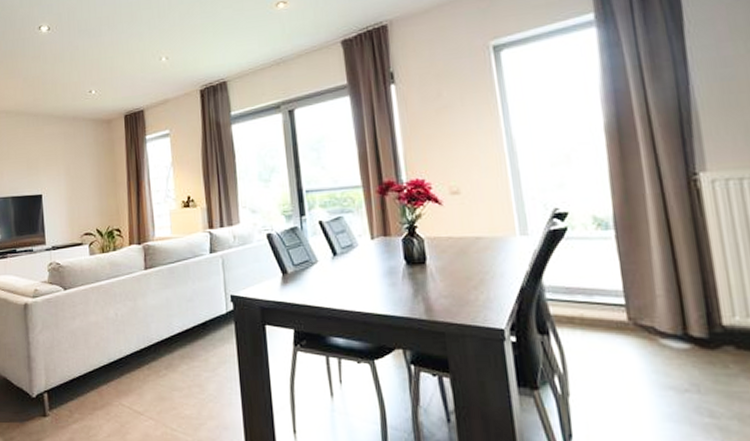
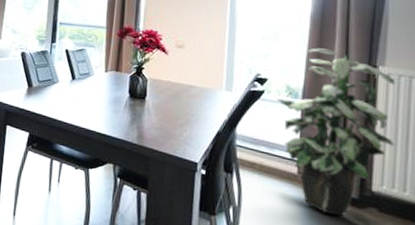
indoor plant: none [584,163,738,364] -> present [277,48,395,217]

